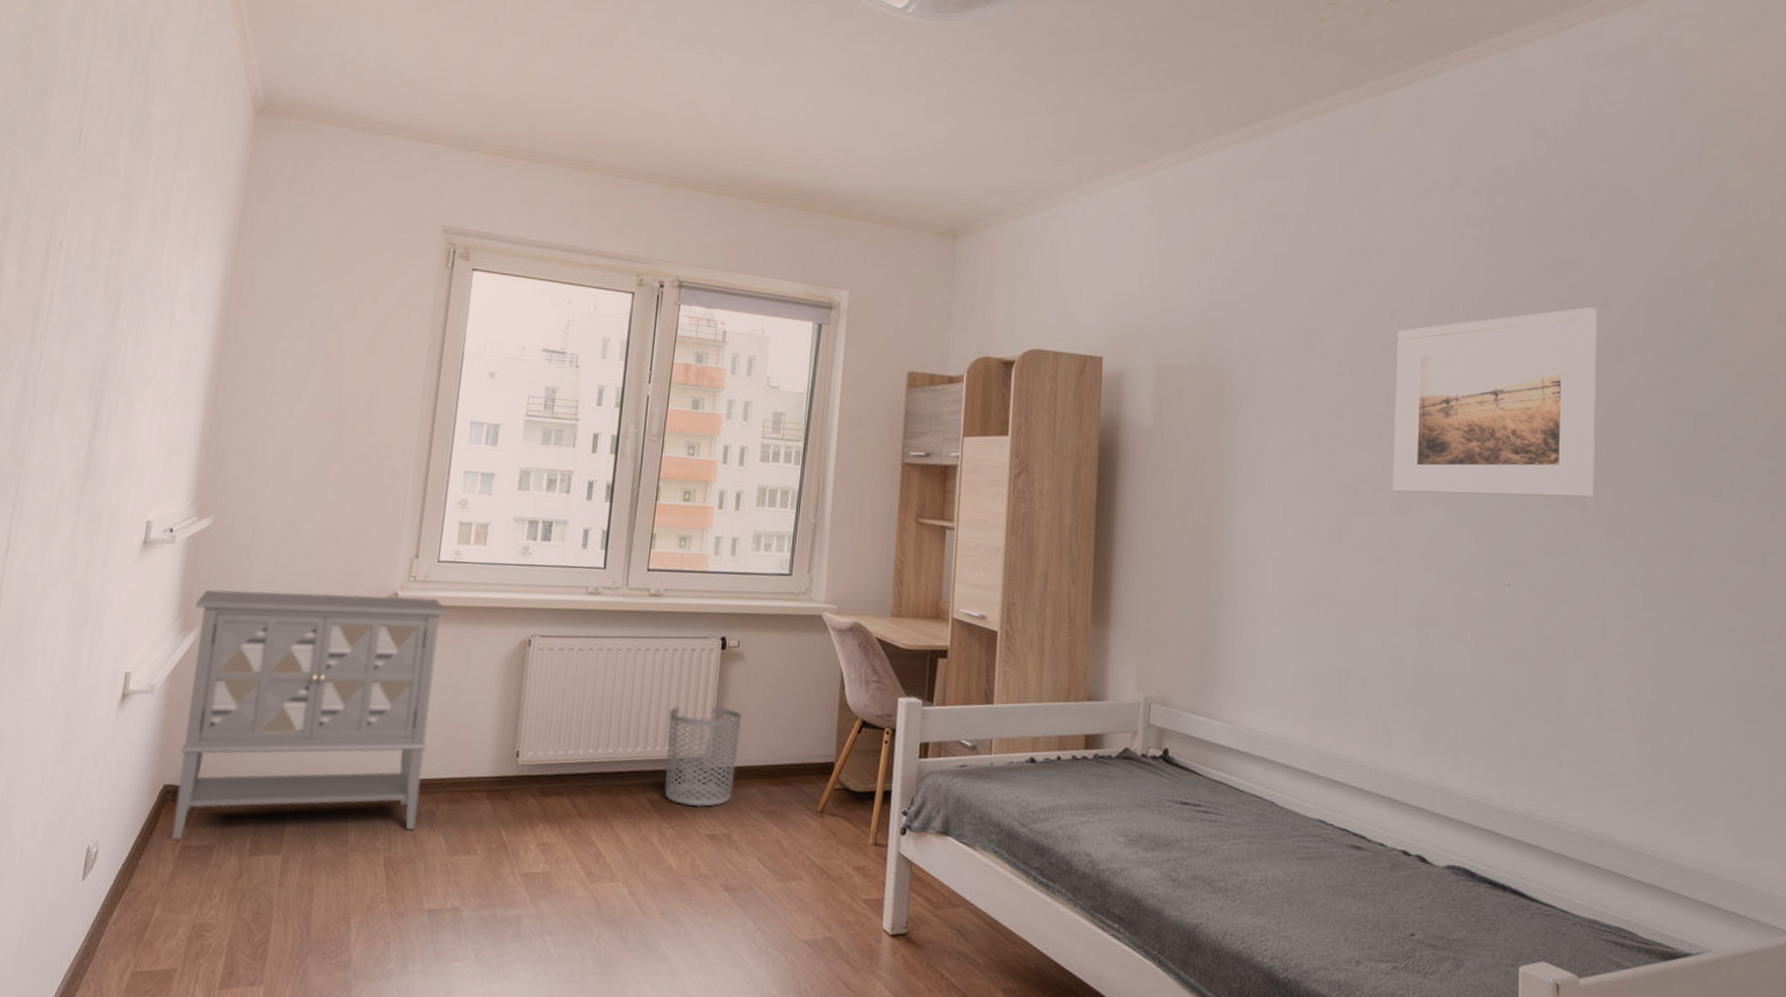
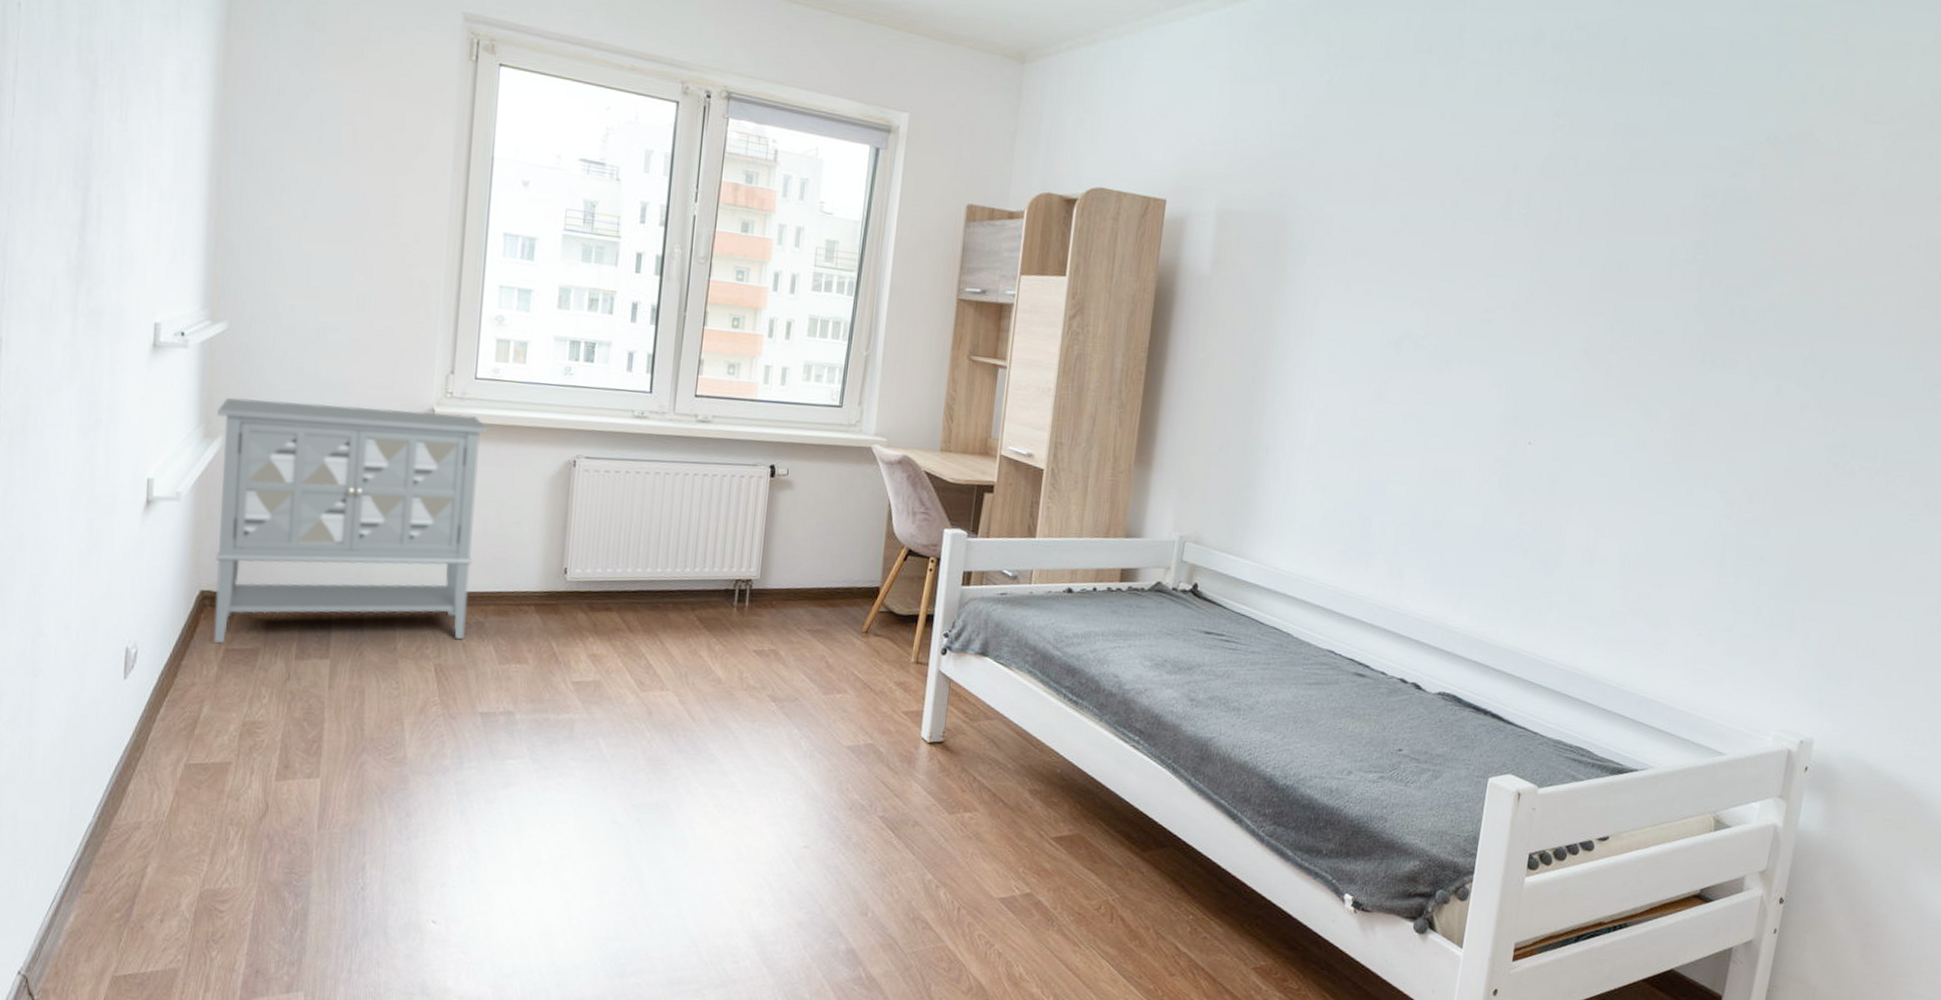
waste bin: present [665,707,741,808] -> none [713,530,790,625]
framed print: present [1392,307,1597,498] -> none [1434,175,1653,364]

